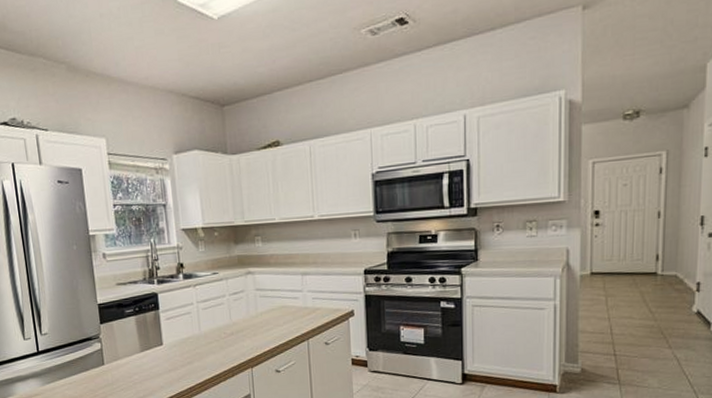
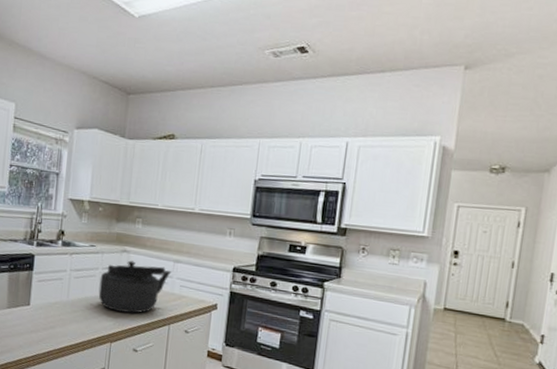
kettle: none [228,281,301,336] -> present [98,260,172,314]

